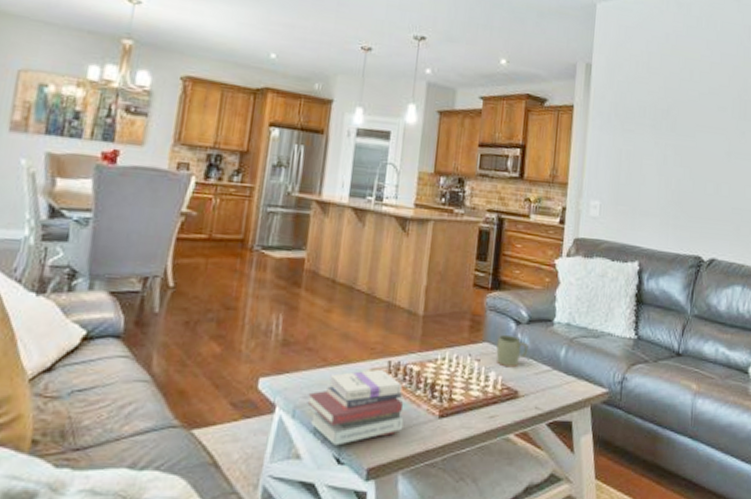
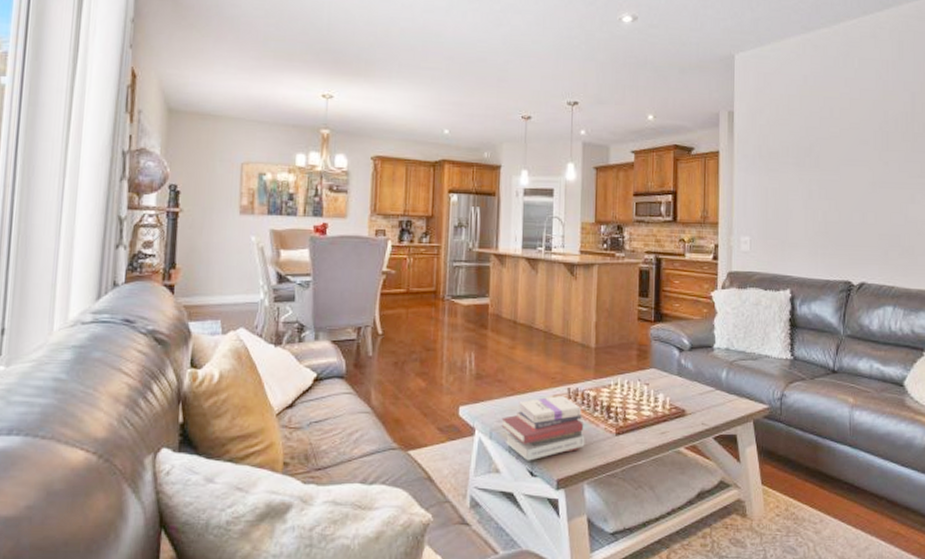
mug: present [496,334,529,368] -> none [663,360,692,390]

